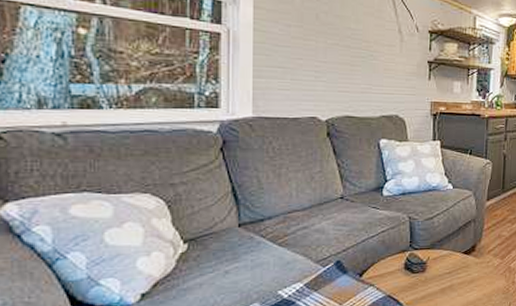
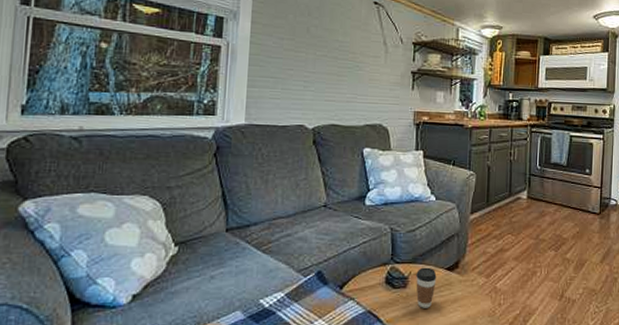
coffee cup: none [434,252,454,290] -> present [416,267,437,308]

